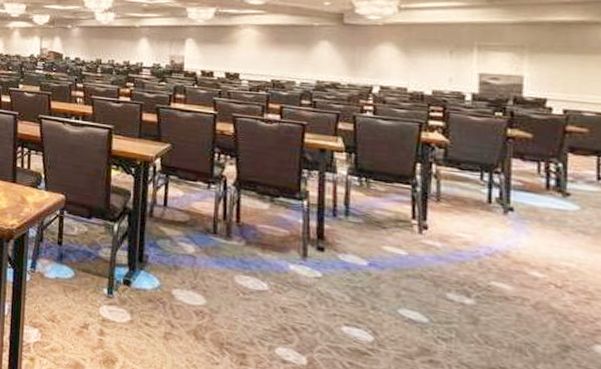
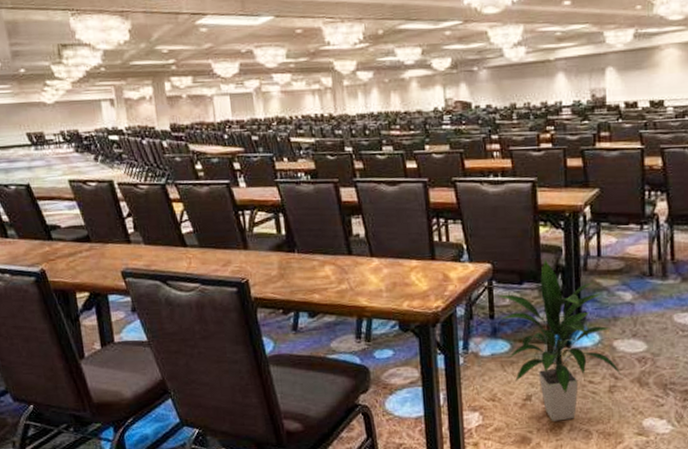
indoor plant: none [66,200,180,357] -> present [496,259,624,421]

